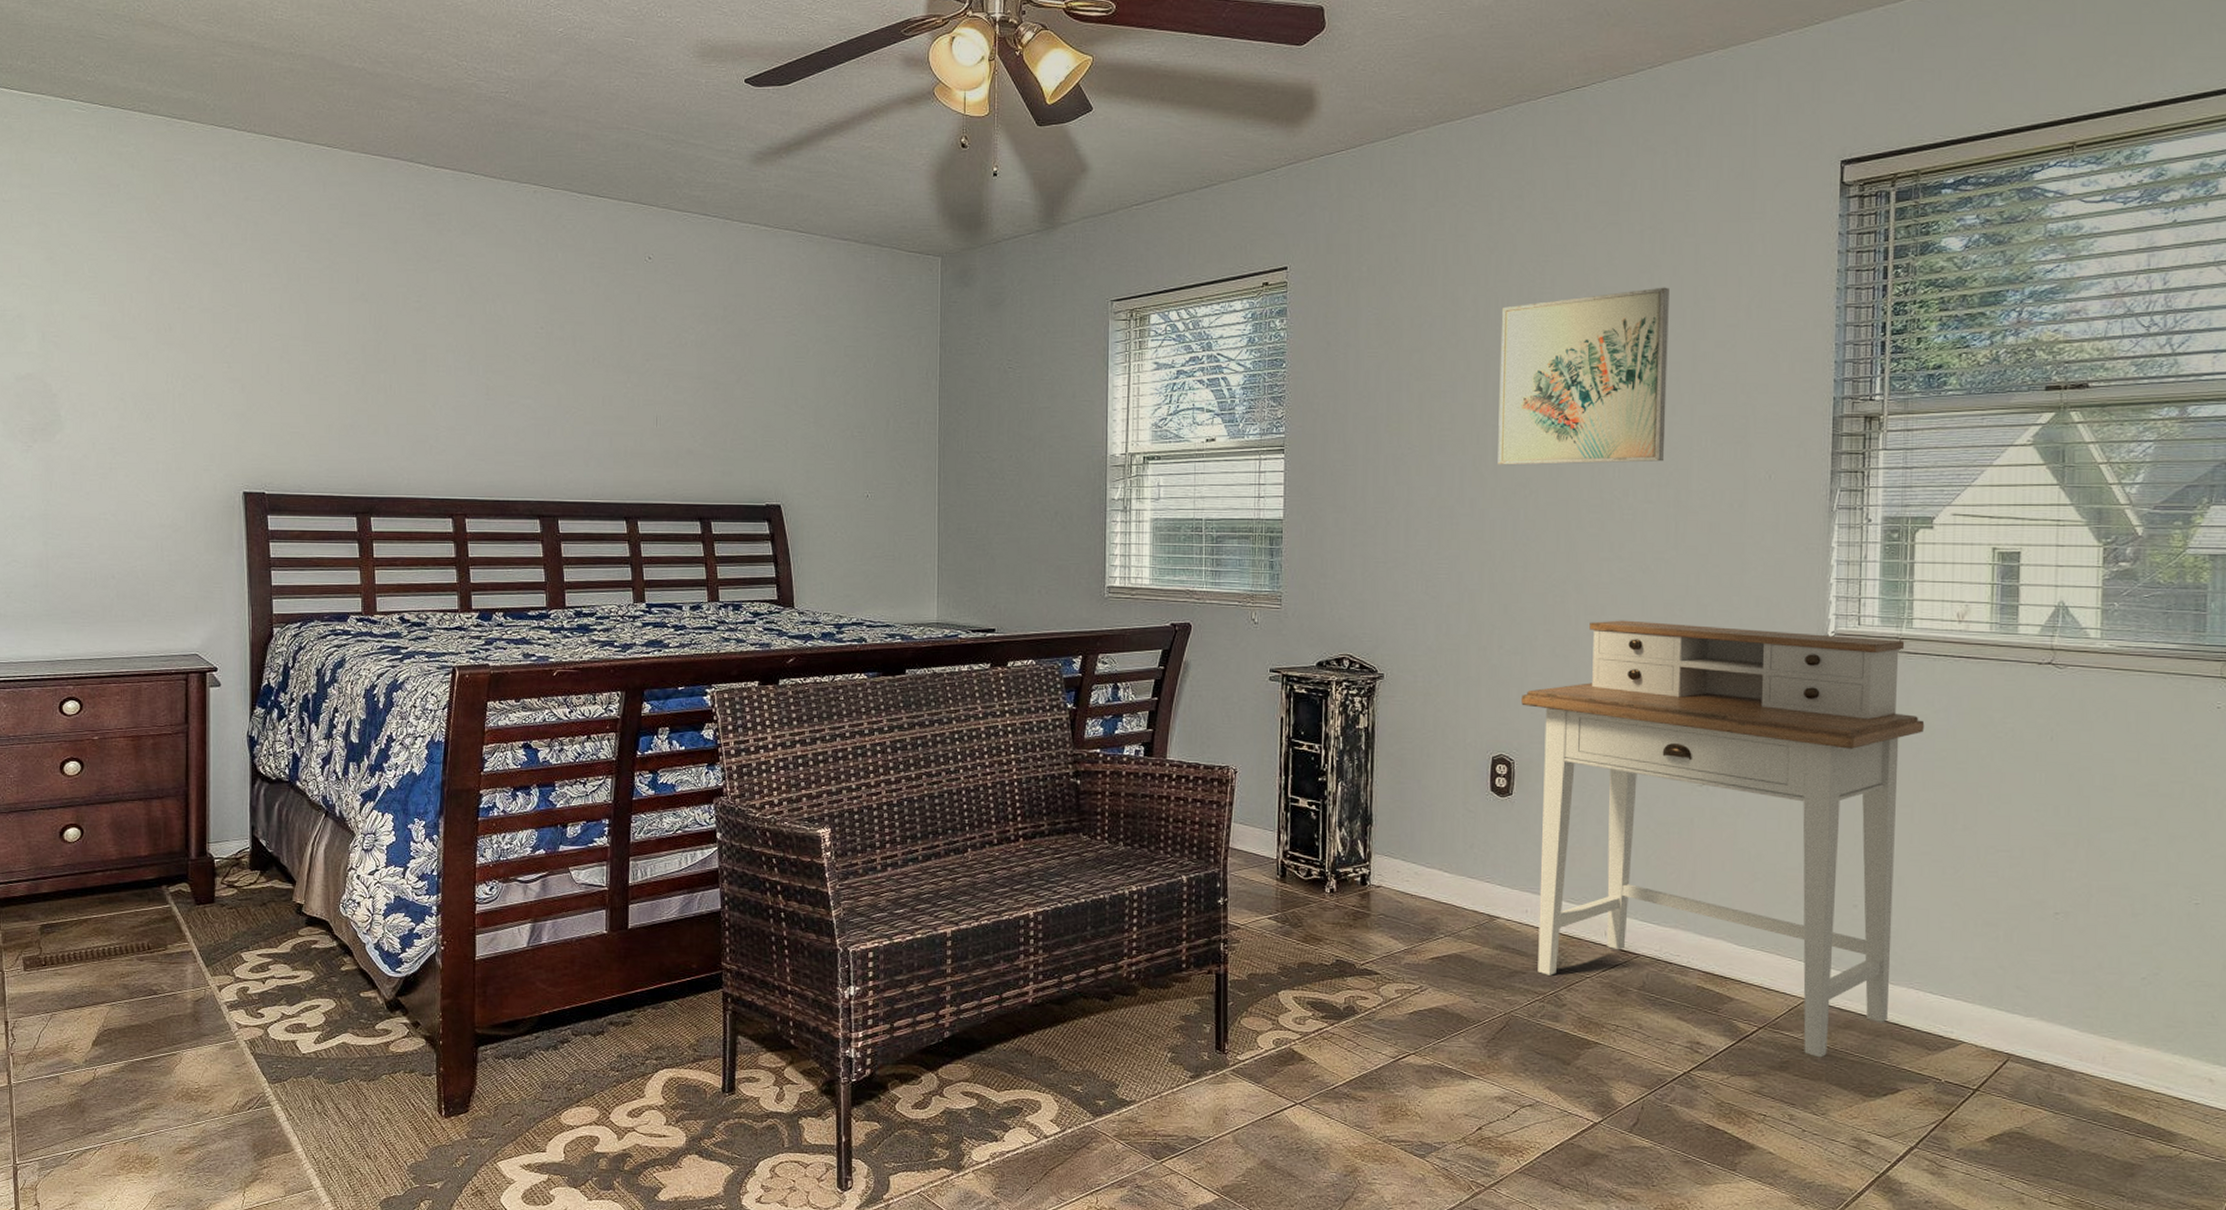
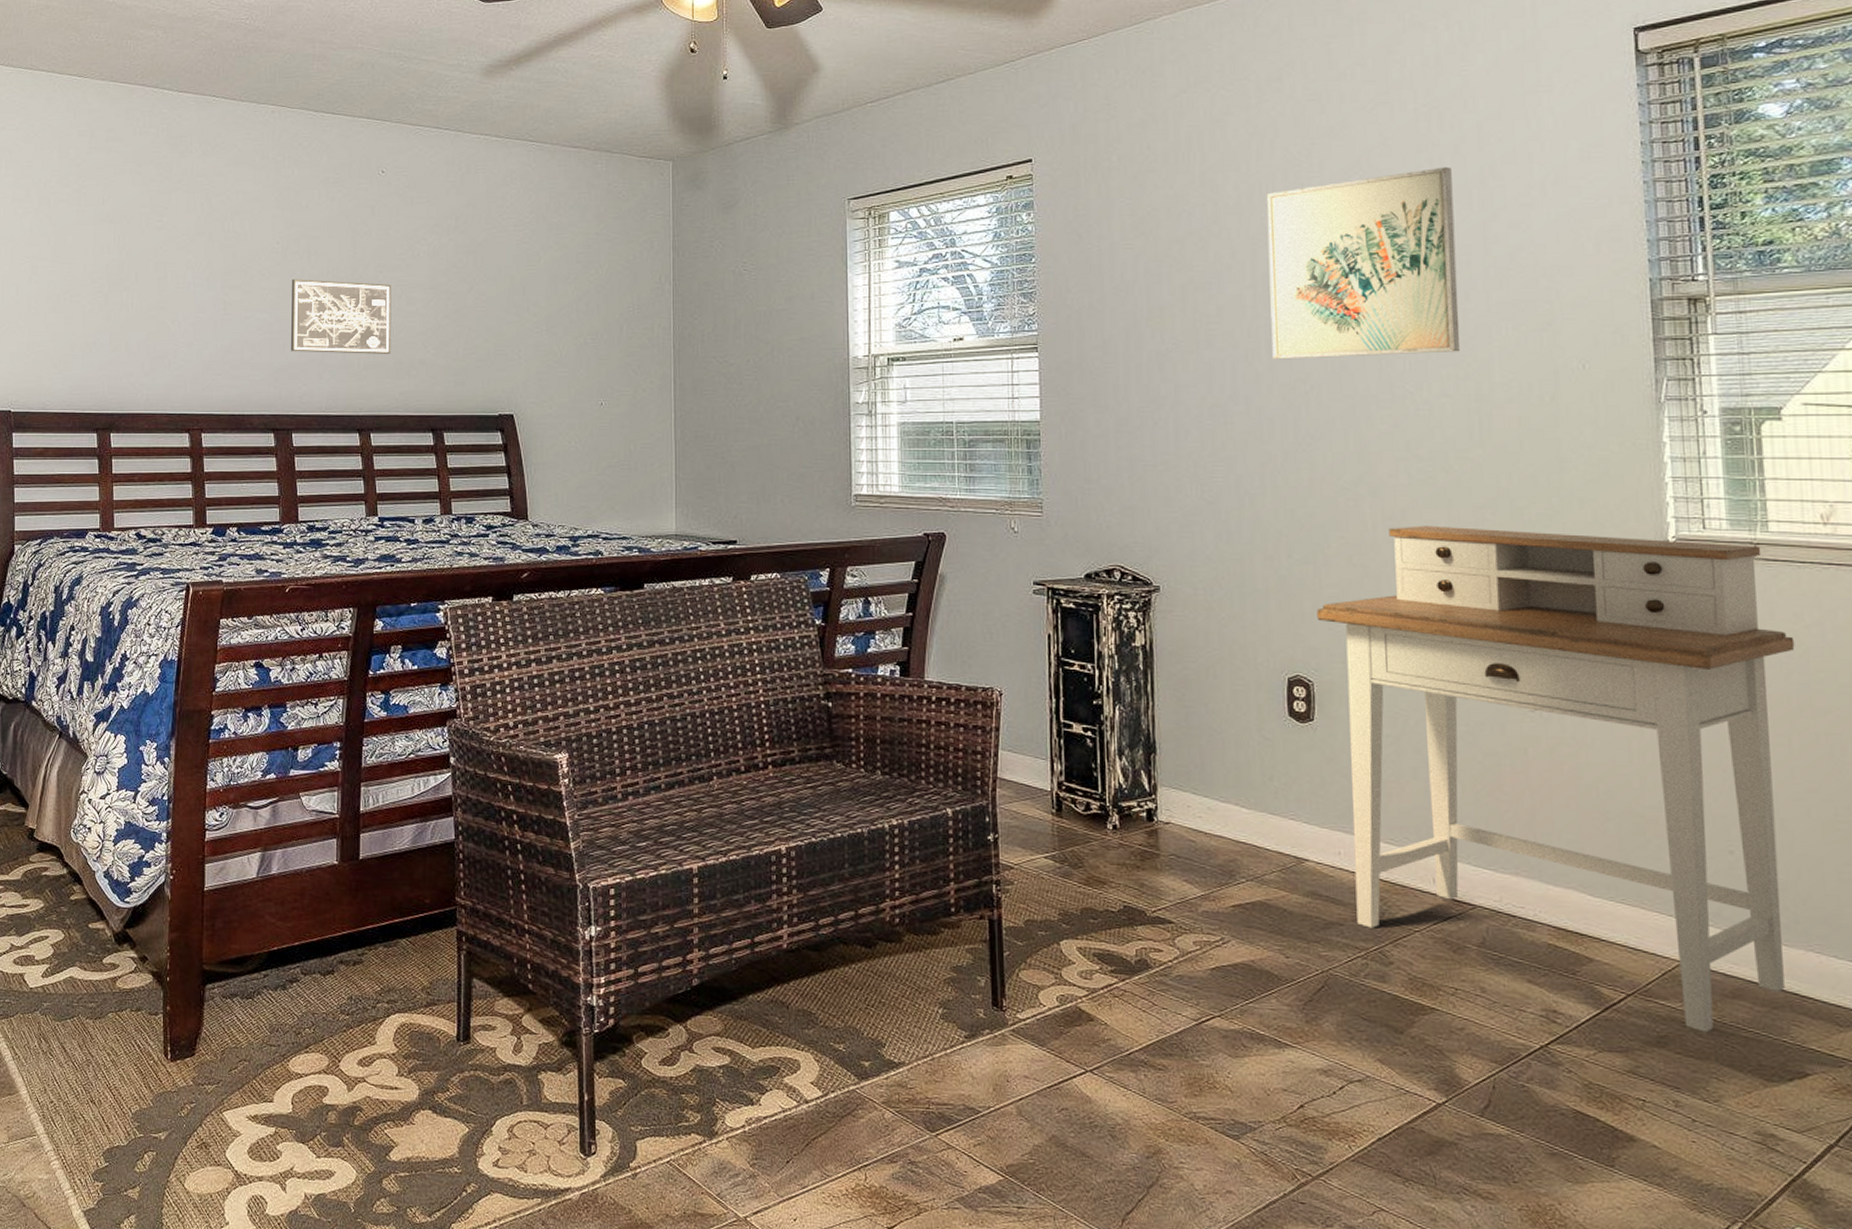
wall art: none [556,364,659,443] -> present [291,278,392,354]

